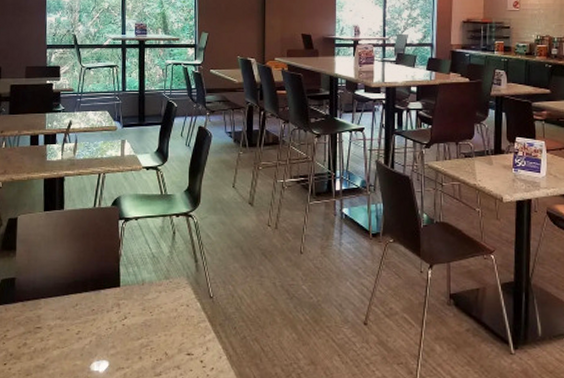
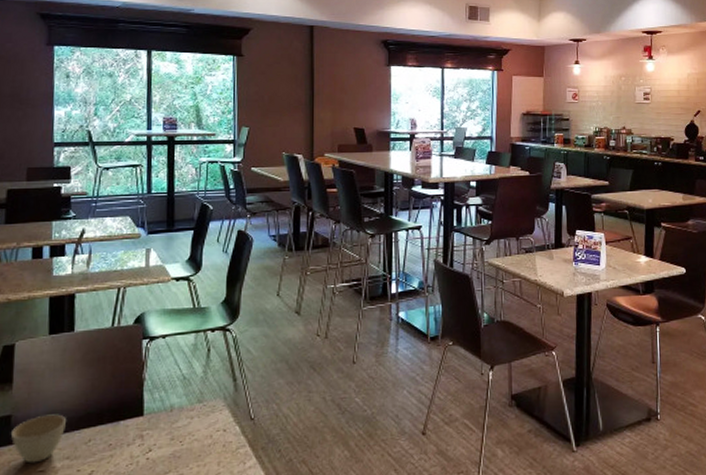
cup: none [15,279,58,320] -> present [11,414,66,464]

